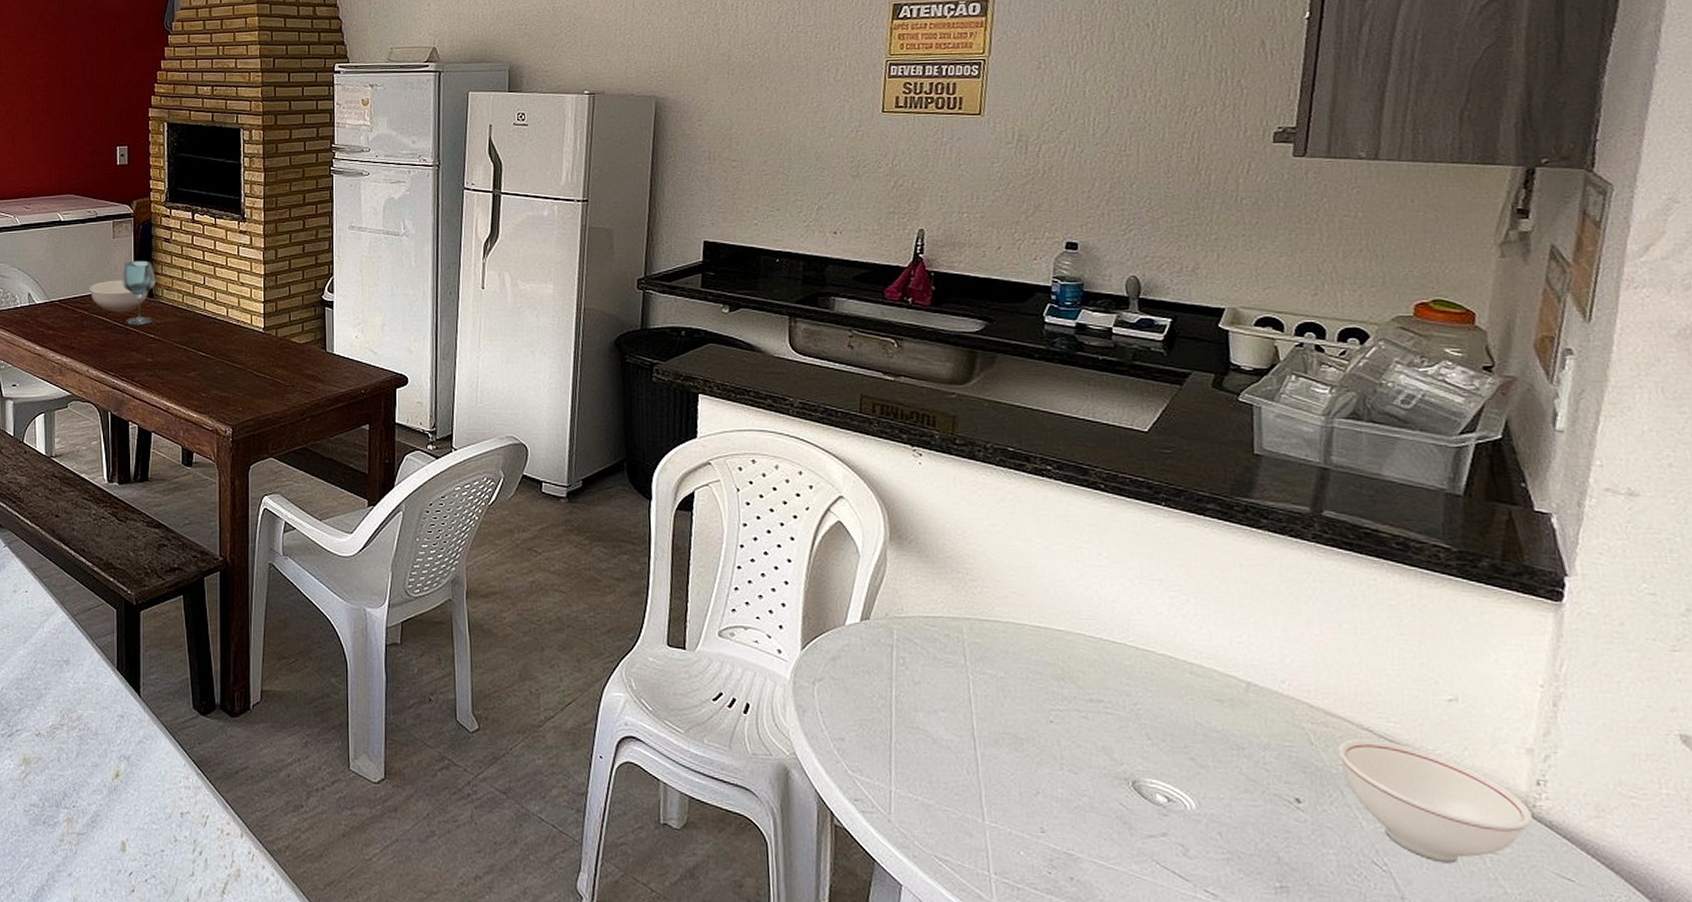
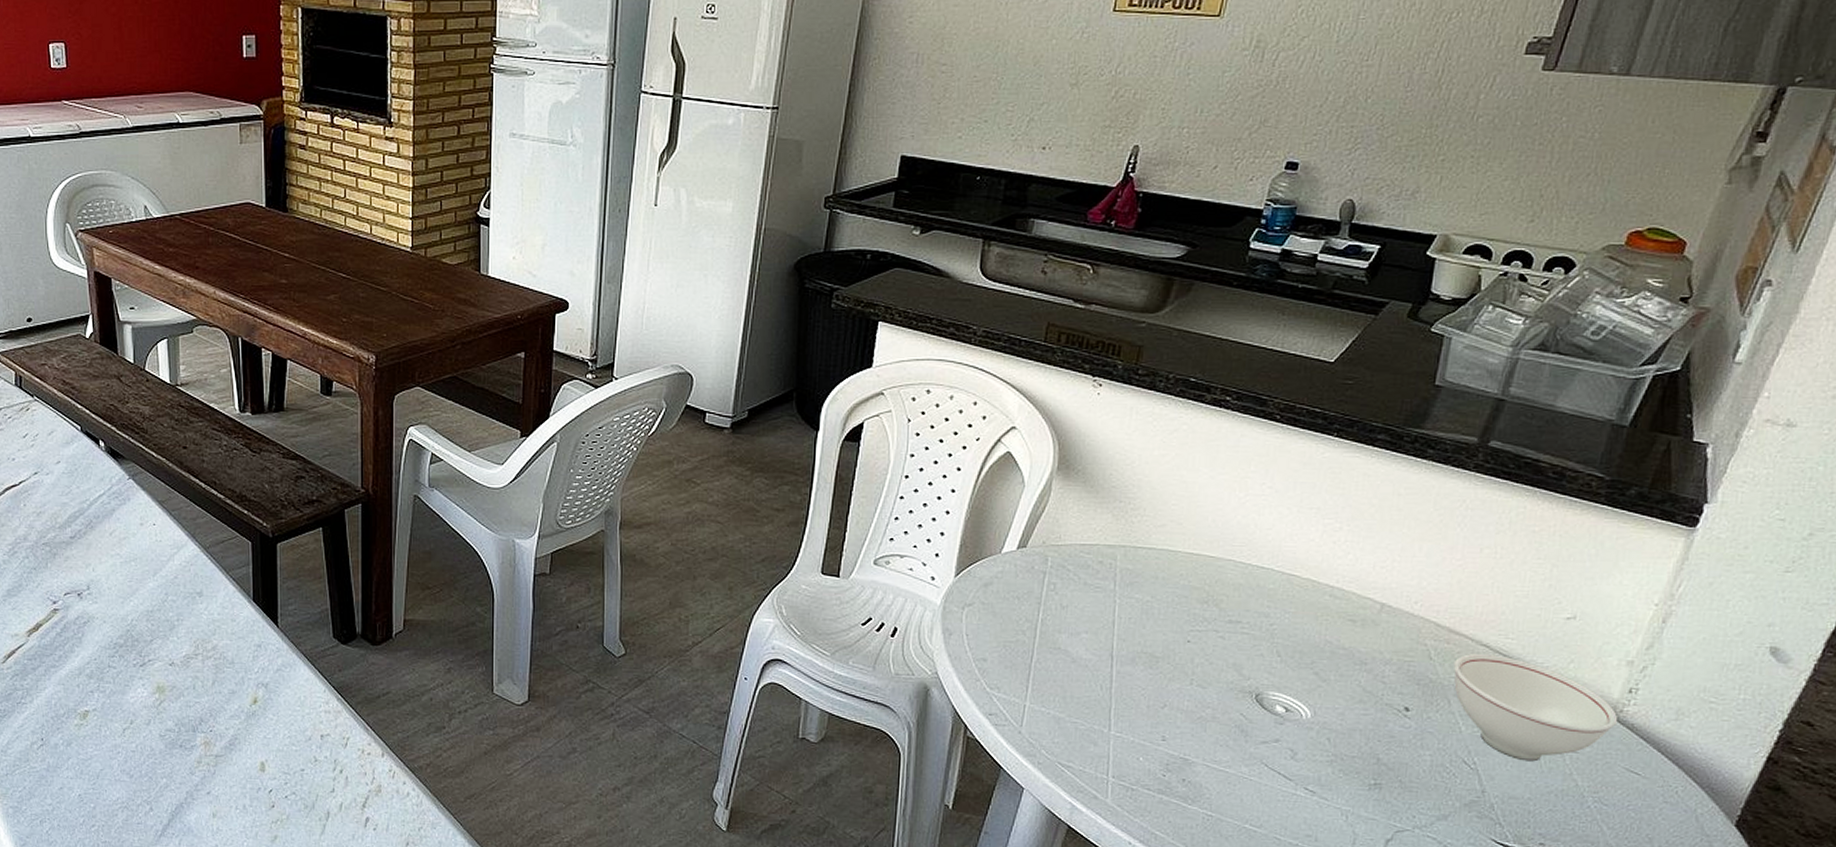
bowl: present [89,280,149,313] -> none [214,191,282,229]
wine glass: present [122,260,155,325] -> none [251,170,289,243]

